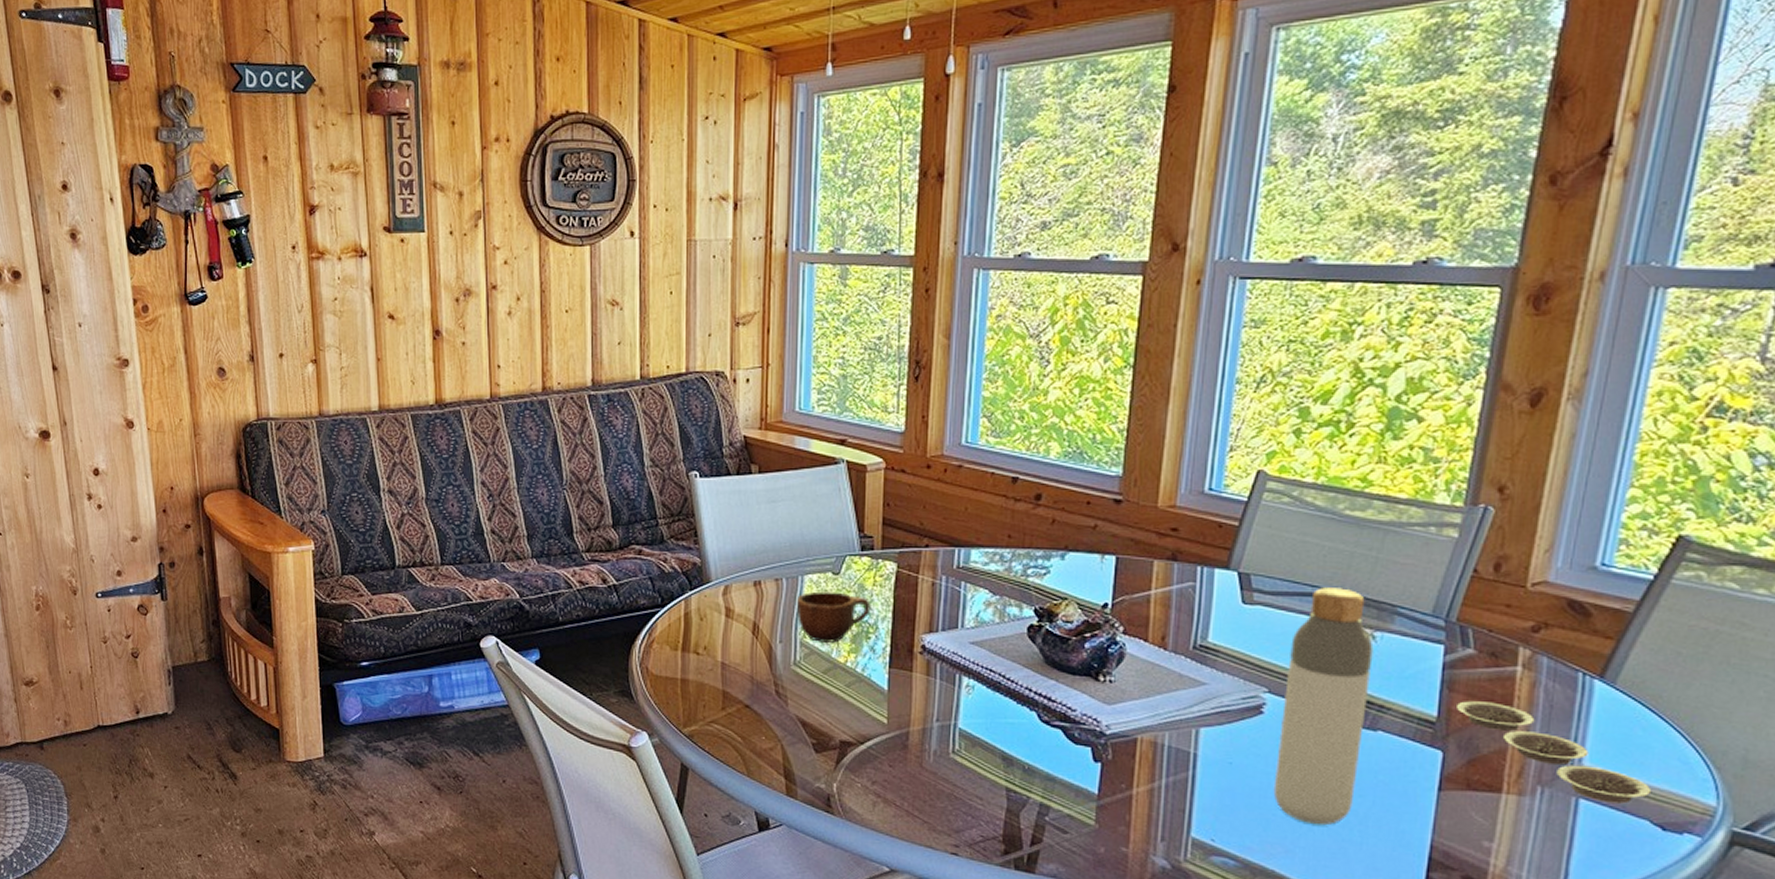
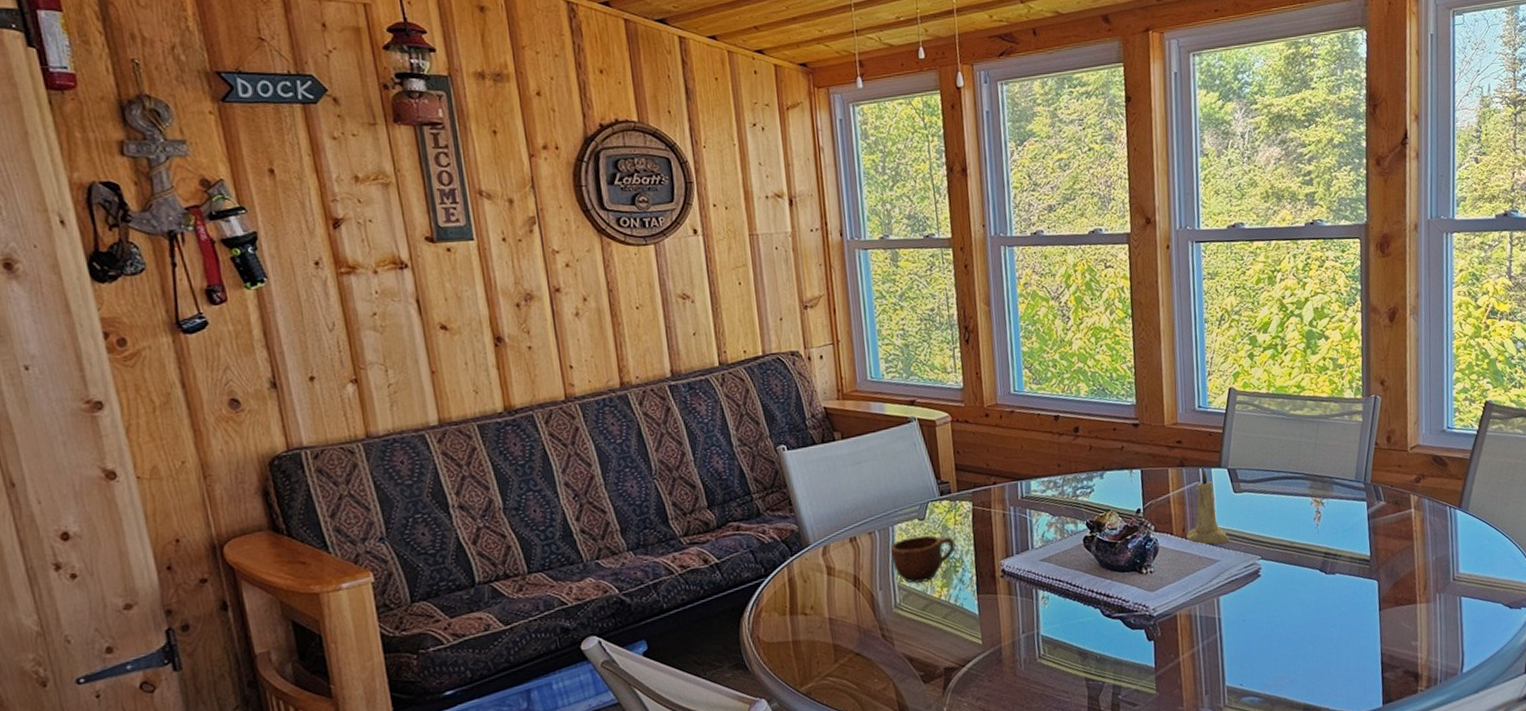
candle: none [1166,567,1228,664] -> present [1186,468,1231,545]
bottle: present [1273,587,1374,825] -> none [1270,470,1329,656]
plate: present [1457,701,1652,804] -> none [1381,538,1500,597]

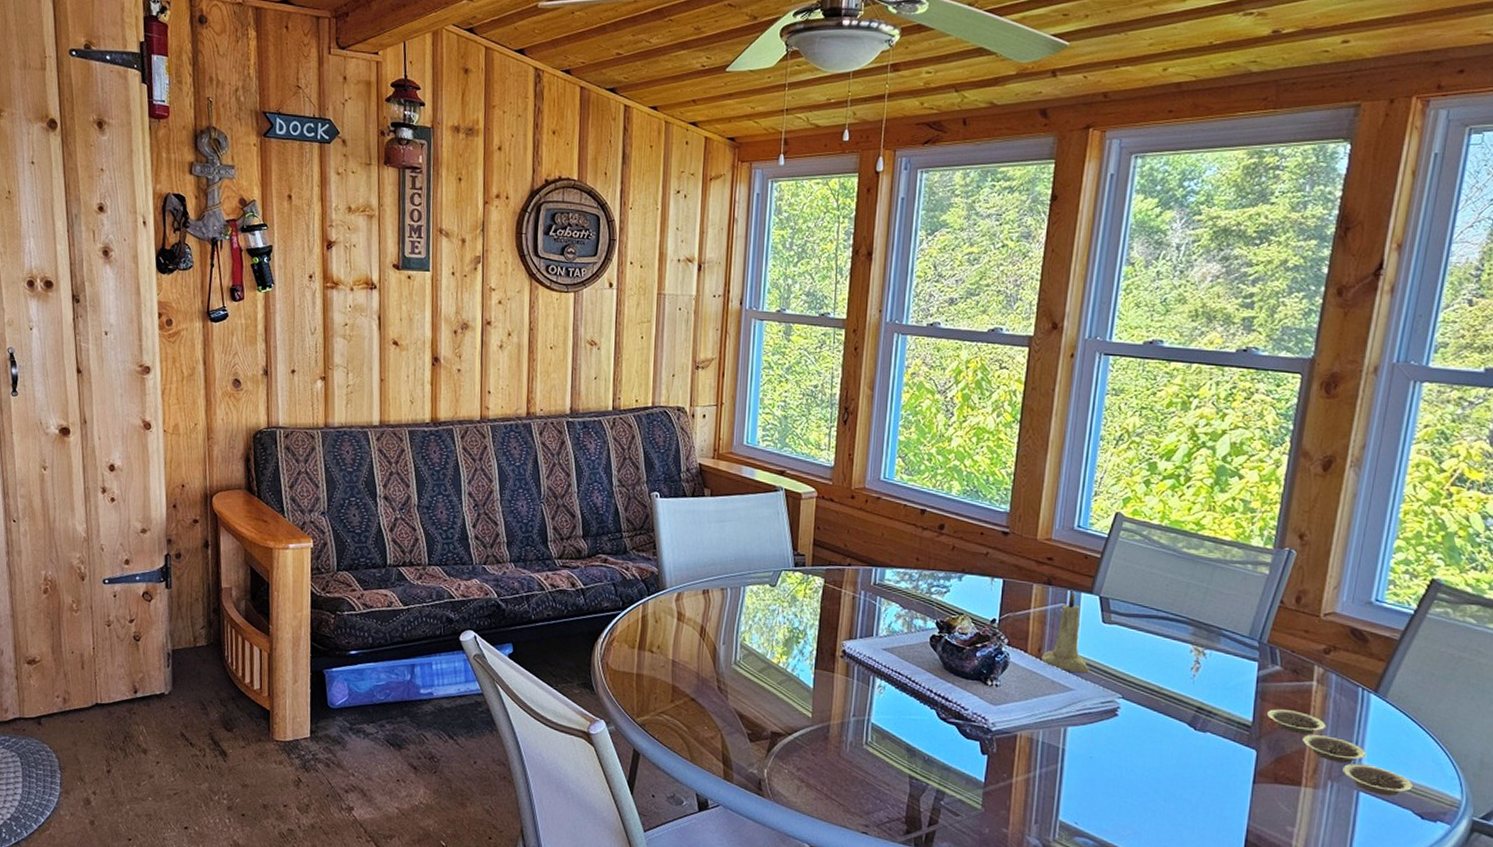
mug: present [890,535,956,583] -> none [738,600,801,646]
plate: none [1381,538,1500,597] -> present [1267,709,1414,797]

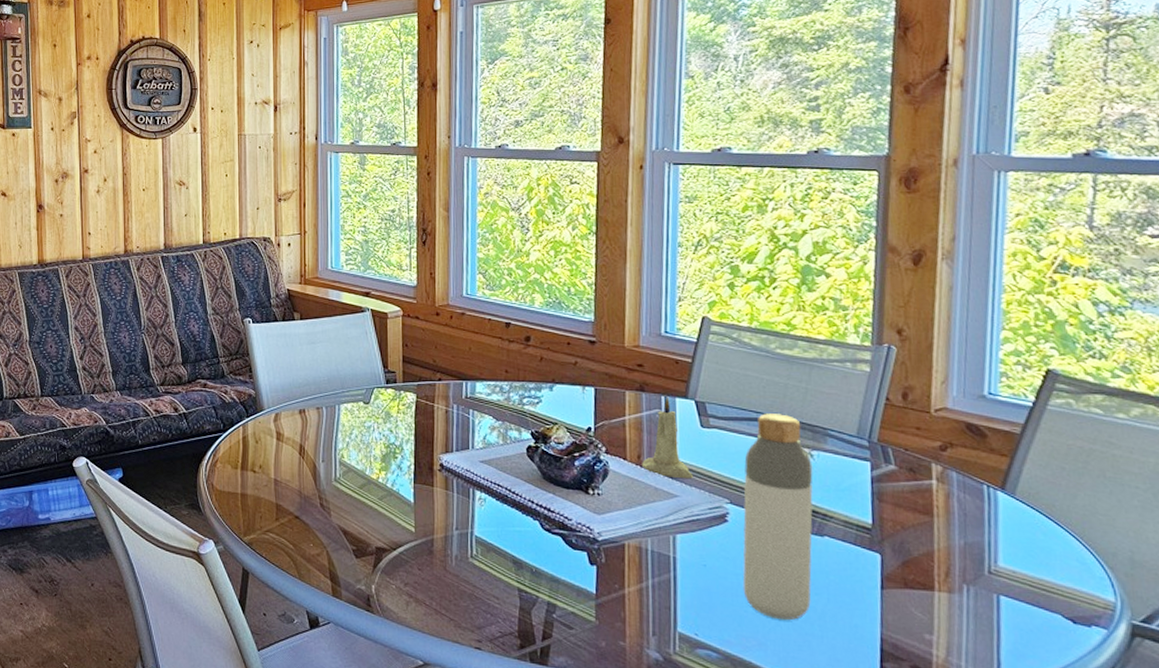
bottle: none [1124,611,1204,812] -> present [742,413,813,621]
plate: present [1267,709,1414,797] -> none [887,510,1060,600]

